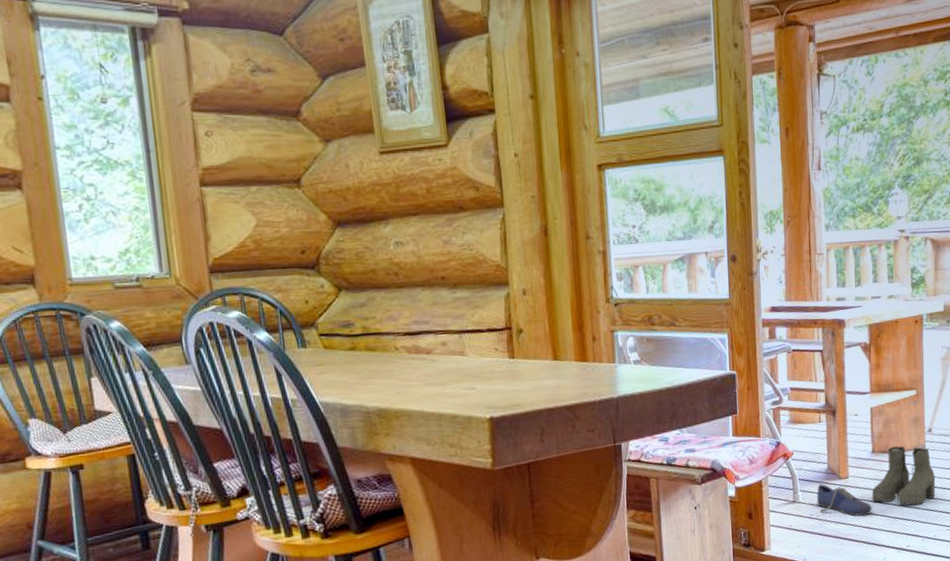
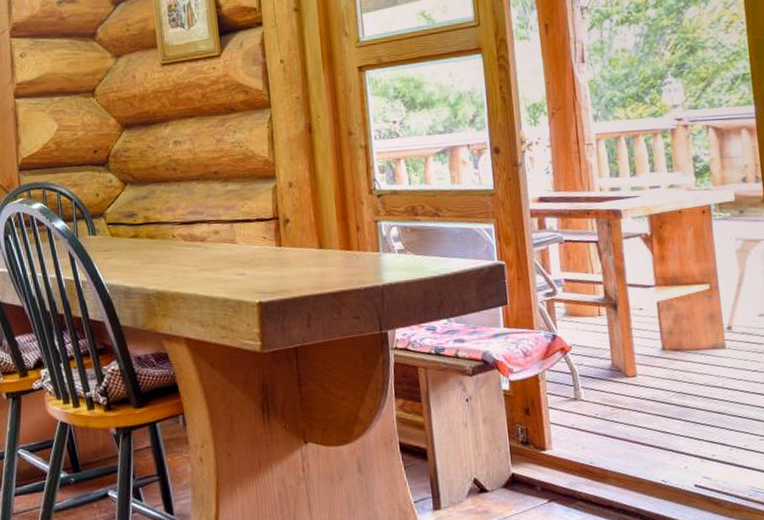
shoe: present [816,484,872,516] -> none [600,381,667,418]
boots: present [872,446,936,505] -> none [665,344,742,410]

